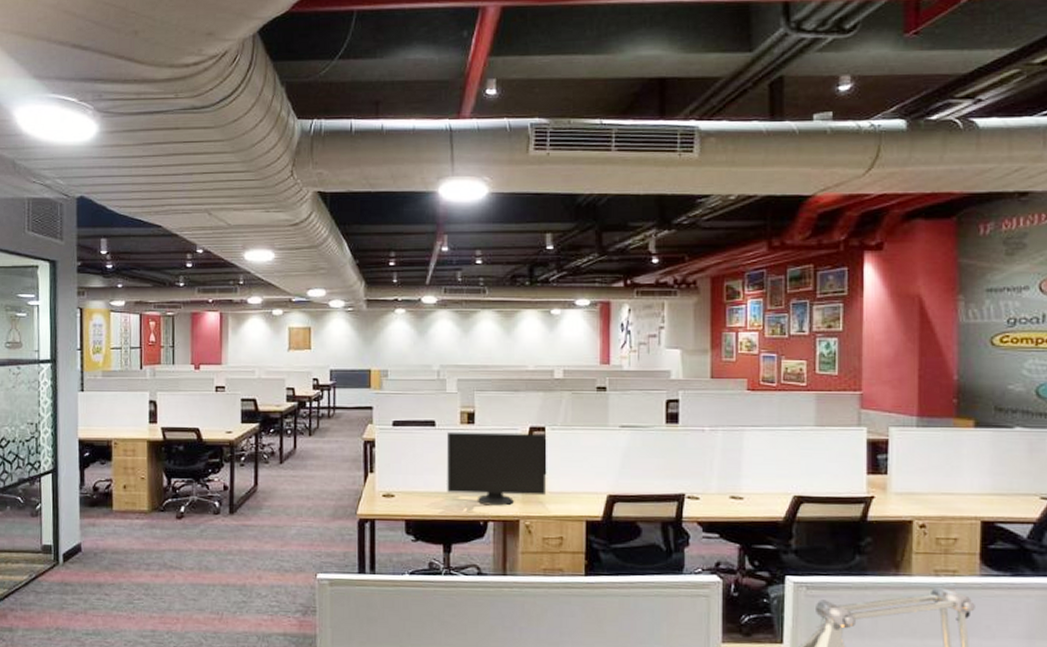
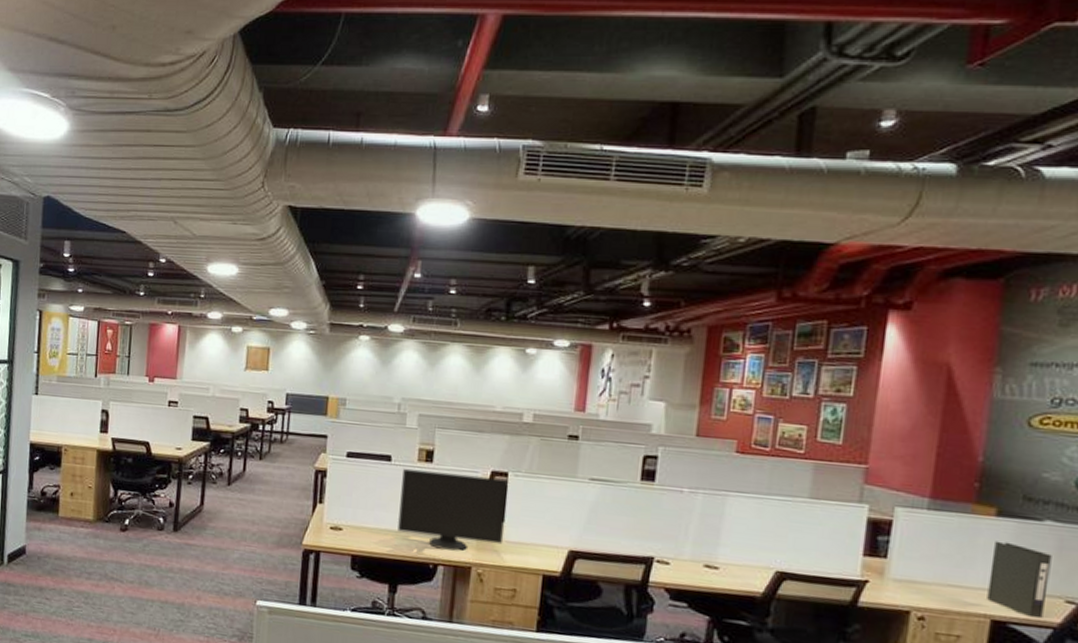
binder: none [975,449,1025,516] -> present [987,541,1052,619]

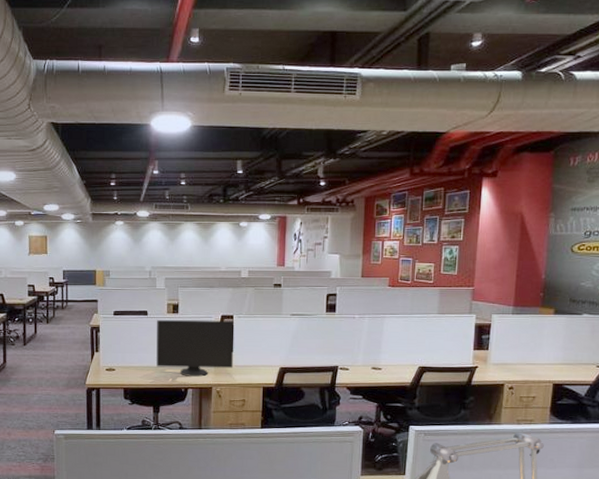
binder: present [987,541,1052,619] -> none [550,331,588,380]

